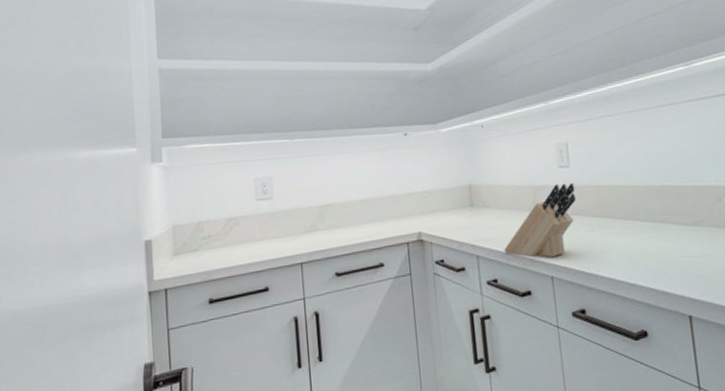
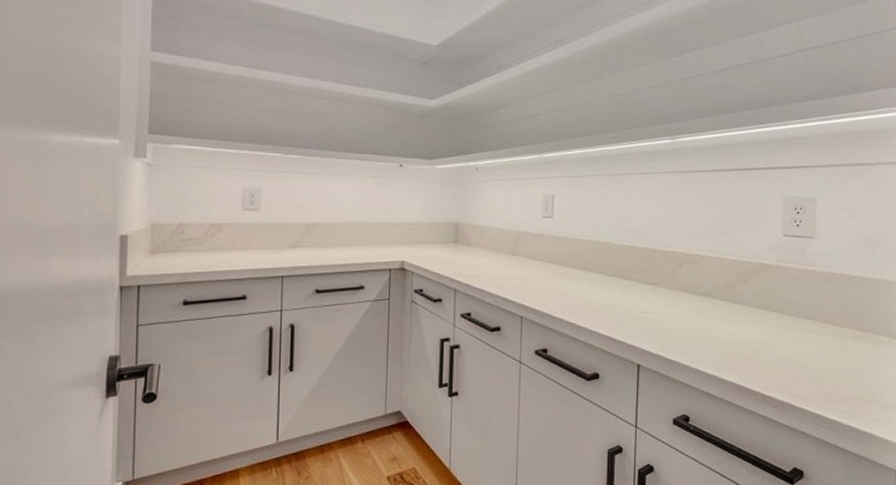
knife block: present [504,182,577,258] -> none [481,232,555,299]

